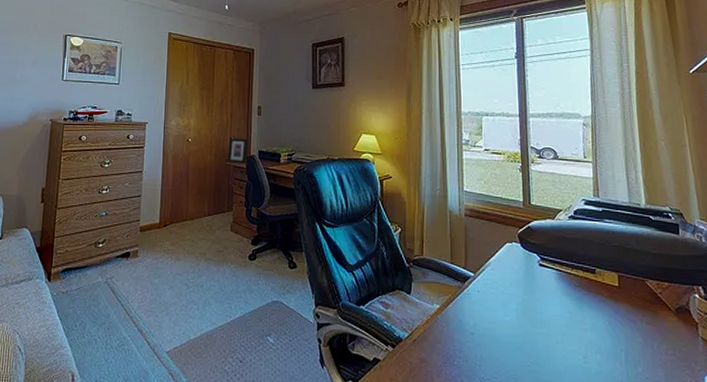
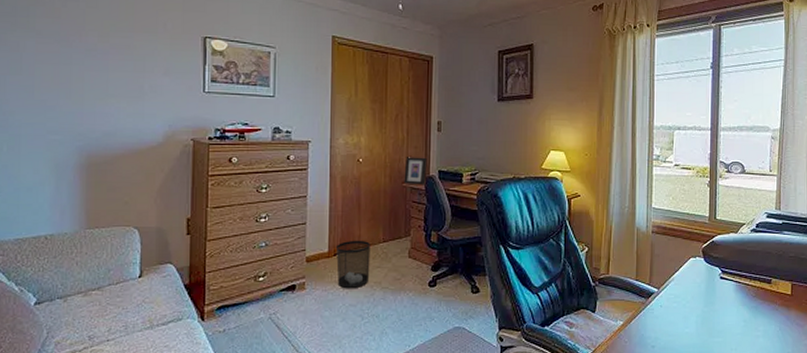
waste bin: none [166,212,196,259] -> present [336,240,370,289]

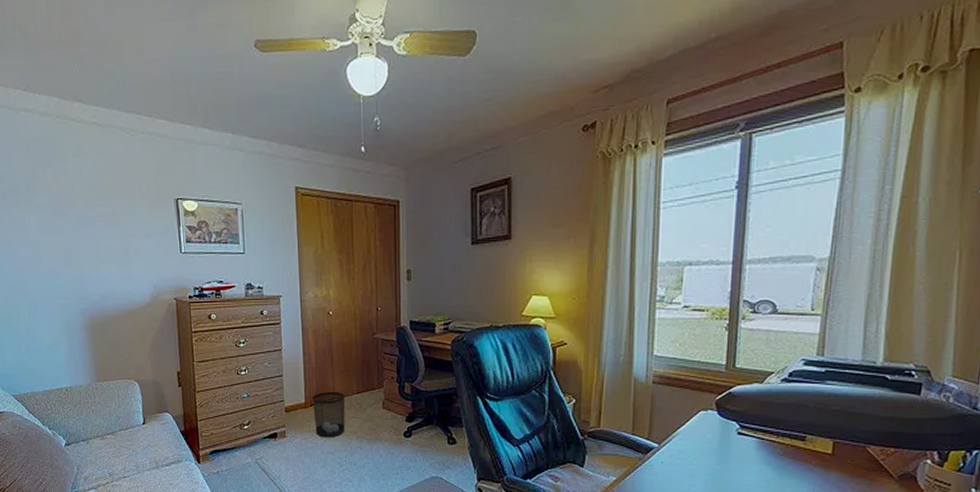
picture frame: present [404,157,428,185] -> none [374,307,398,337]

